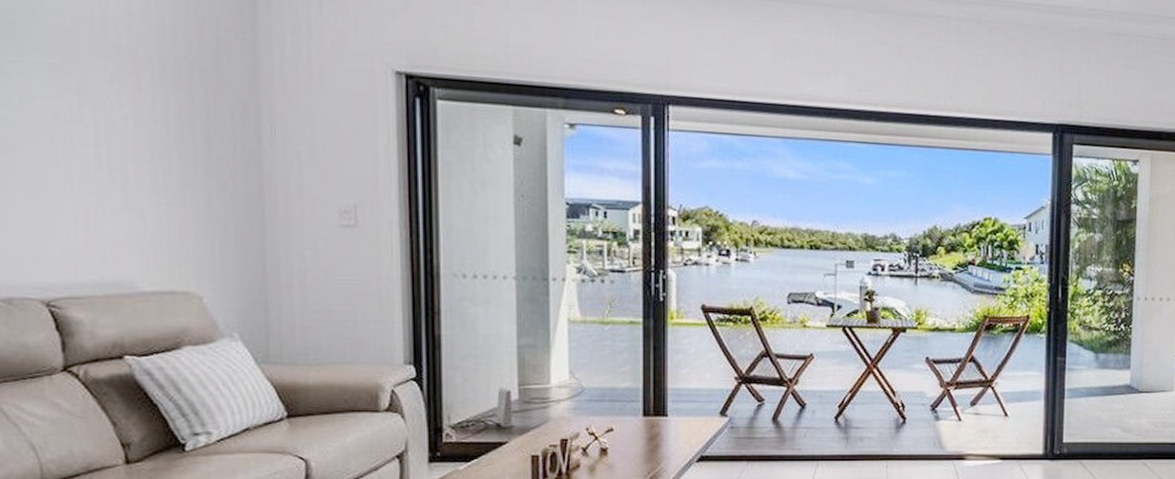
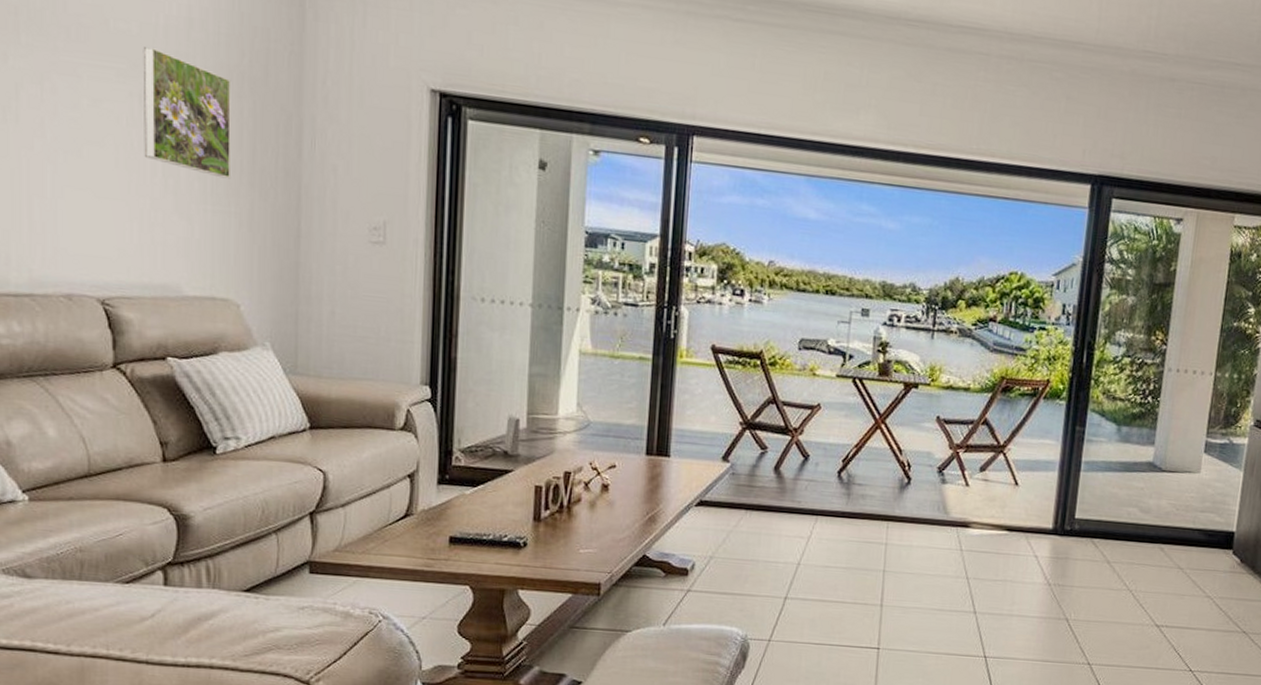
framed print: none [78,41,186,171] -> present [143,47,232,179]

